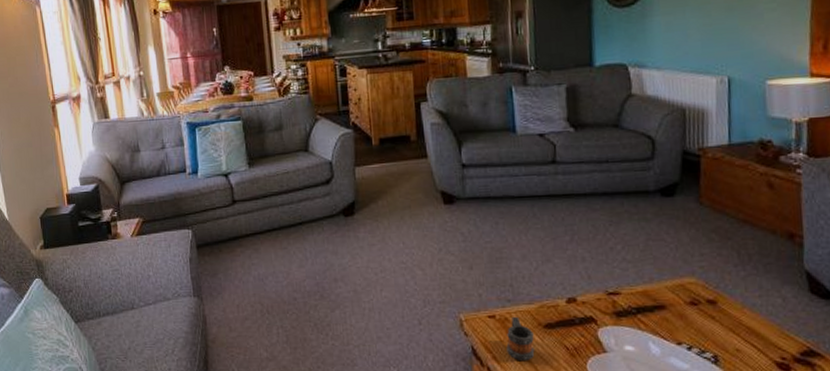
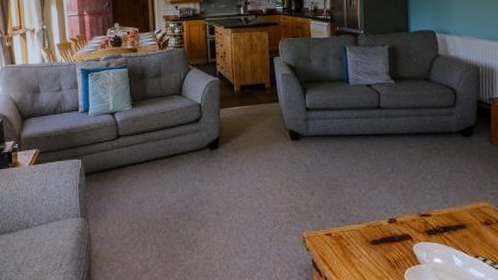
mug: present [506,316,535,361] -> none [340,234,363,272]

